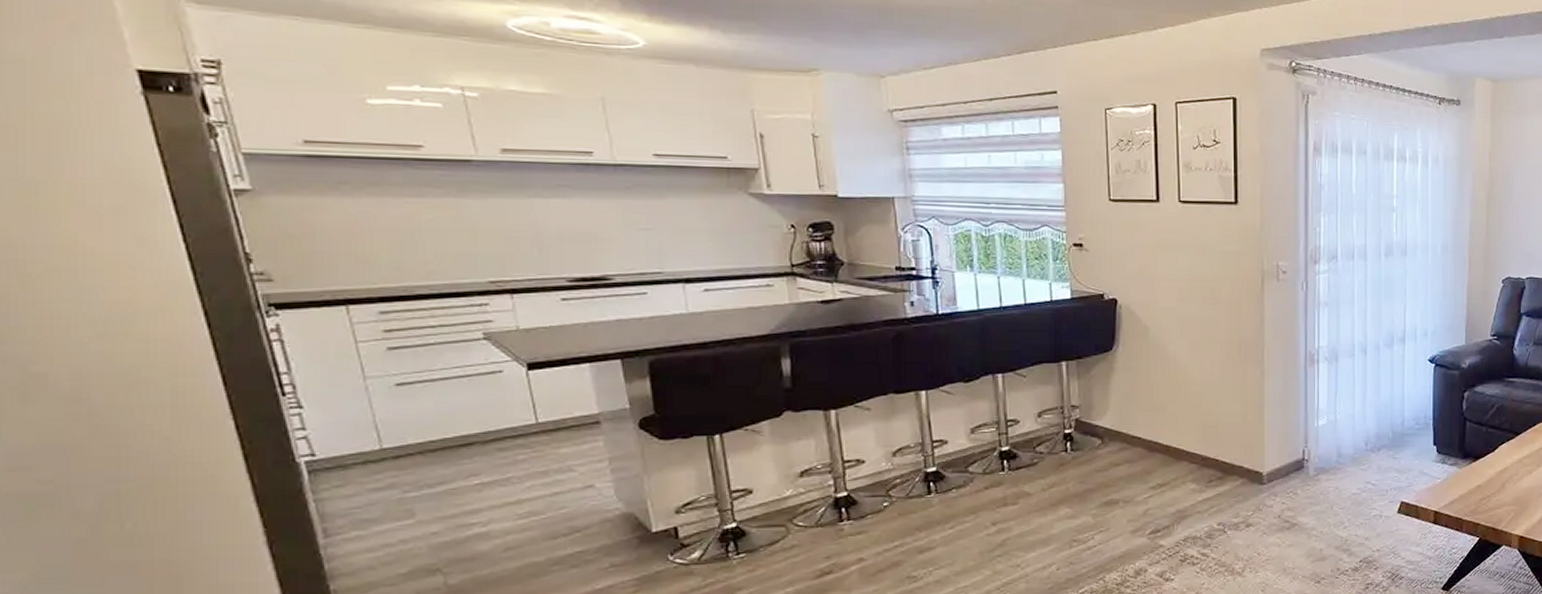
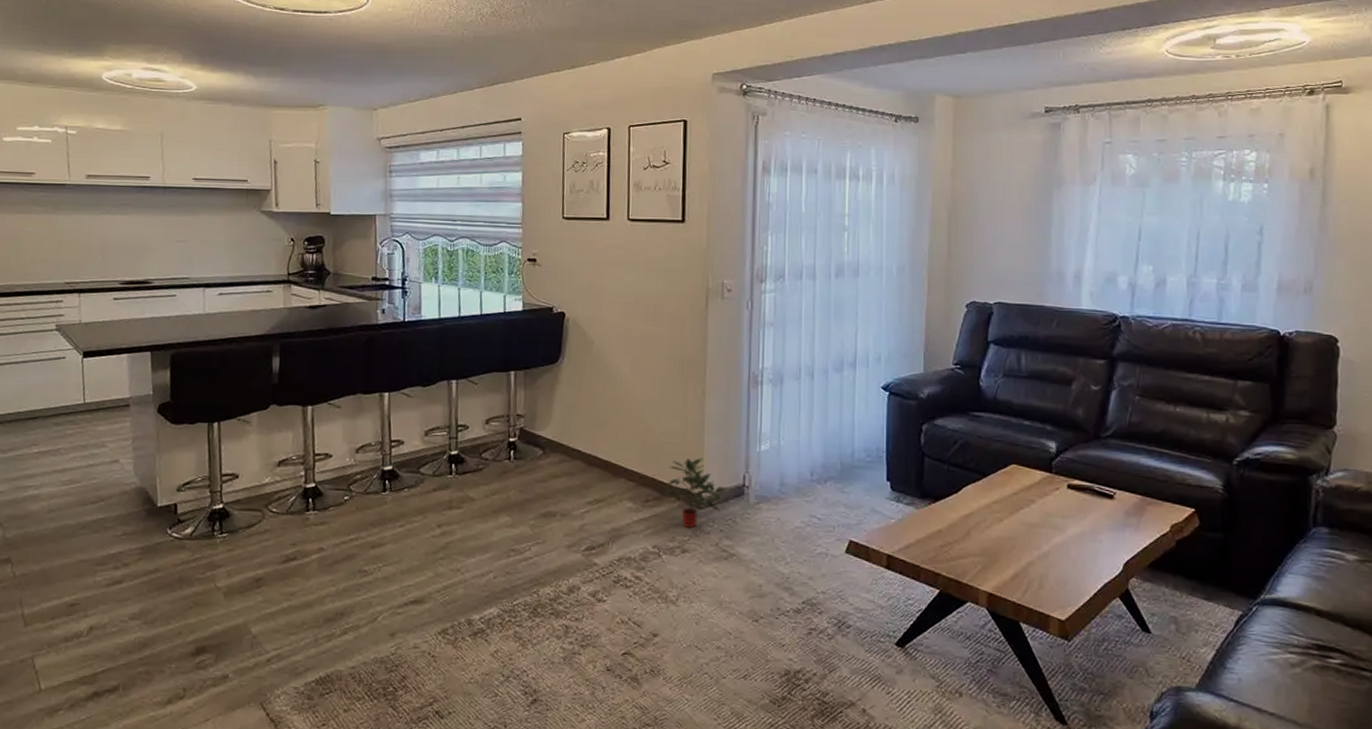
potted plant: none [1226,436,1292,504] -> present [663,458,732,529]

